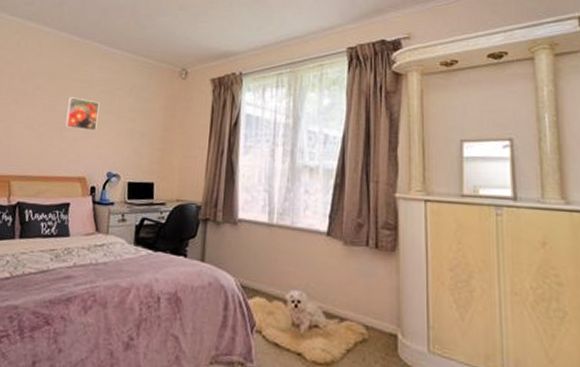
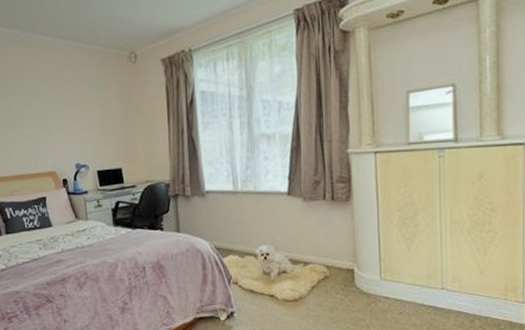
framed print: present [65,97,100,131] -> none [22,94,57,127]

